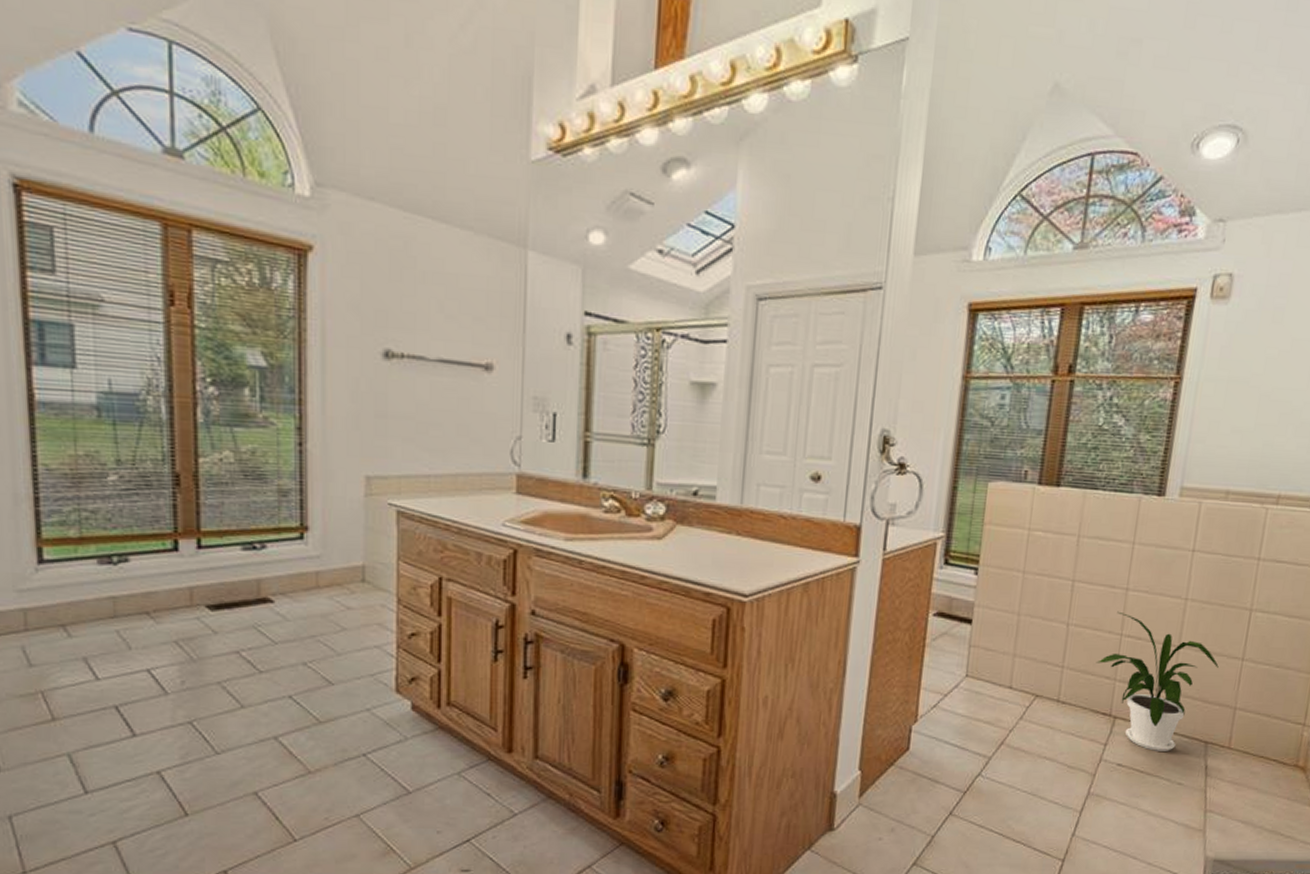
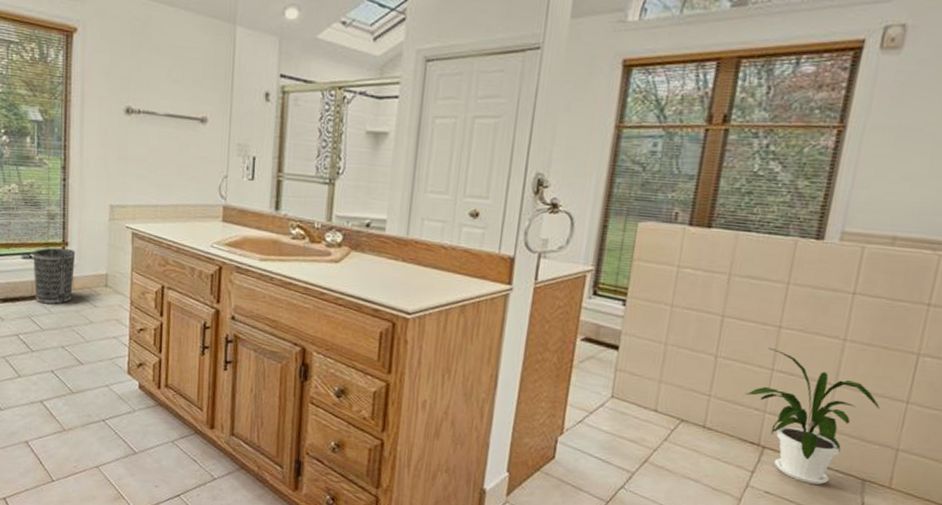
wastebasket: none [258,534,320,609] -> present [33,247,76,305]

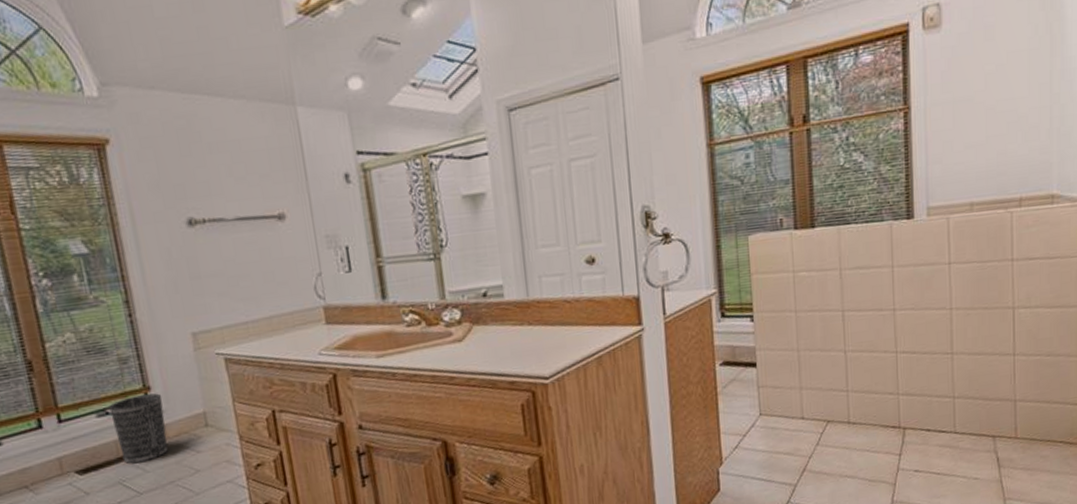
house plant: present [744,347,880,485] -> none [877,331,992,453]

